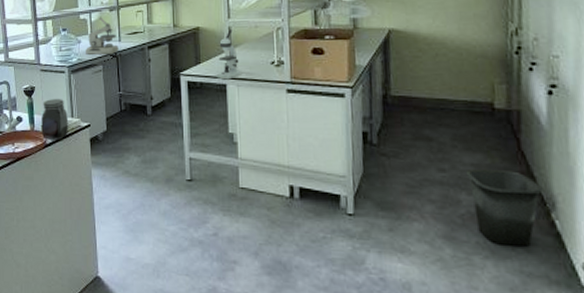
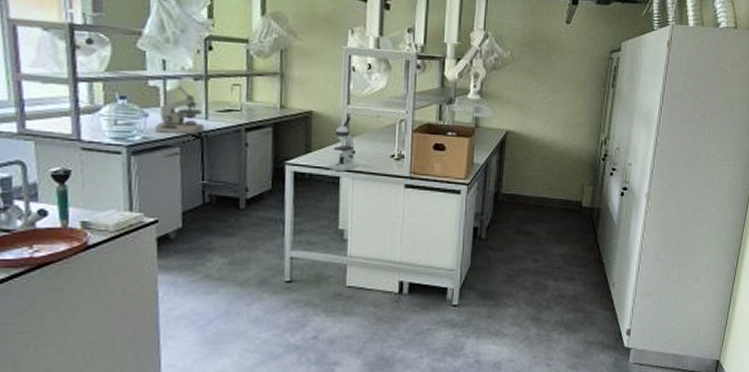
jar: present [41,98,69,140] -> none [80,186,125,240]
waste bin: present [465,168,543,247] -> none [554,258,608,321]

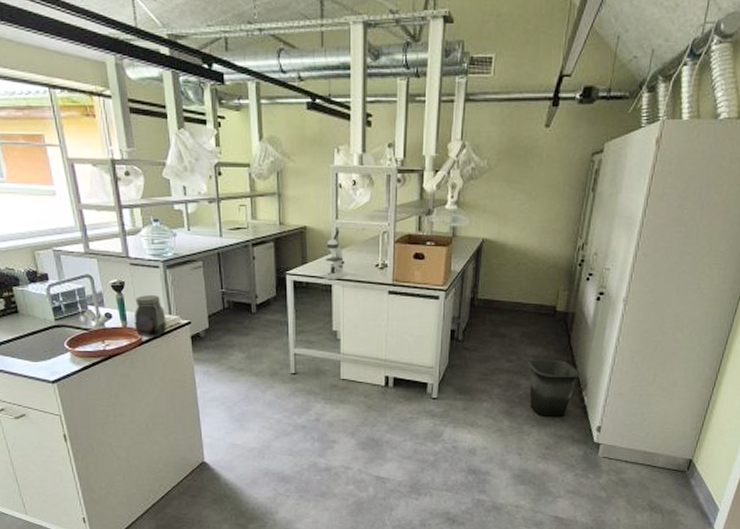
jar: none [80,186,125,240] -> present [135,294,167,337]
microscope: present [155,86,205,135] -> none [182,208,220,251]
waste bin: none [554,258,608,321] -> present [527,359,580,417]

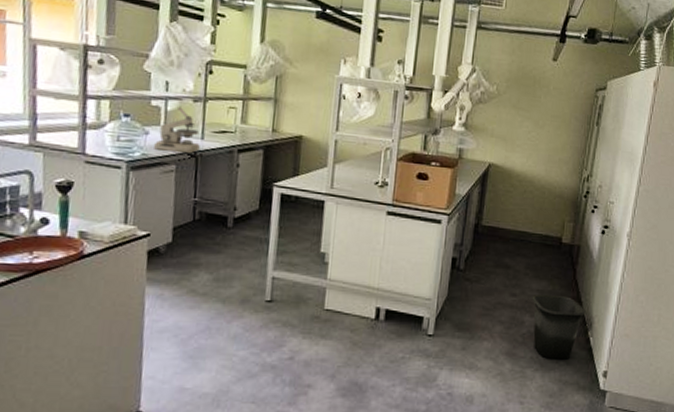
jar: present [135,294,167,337] -> none [77,198,120,250]
microscope: none [182,208,220,251] -> present [154,106,200,154]
microscope: present [322,231,348,280] -> none [314,143,344,196]

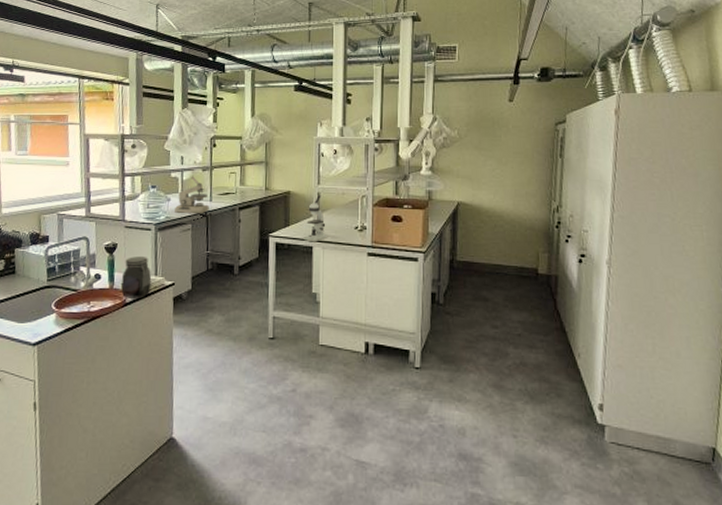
jar: none [77,198,120,250] -> present [121,255,152,299]
microscope: none [314,143,344,196] -> present [303,195,328,242]
waste bin: present [531,294,586,360] -> none [513,325,572,392]

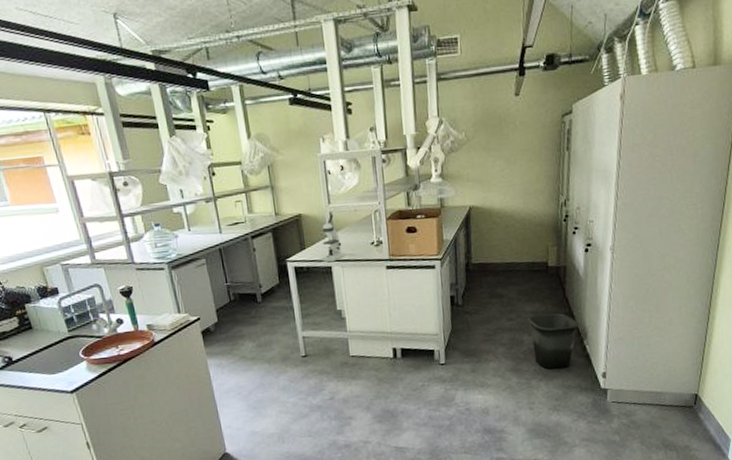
jar: present [121,255,152,299] -> none [144,295,177,338]
microscope: present [175,176,209,214] -> none [184,209,221,249]
waste bin: none [513,325,572,392] -> present [527,313,579,369]

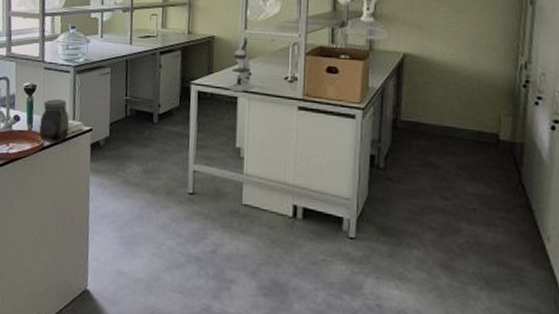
jar: none [144,295,177,338] -> present [39,98,70,143]
waste bin: present [527,313,579,369] -> none [467,198,540,279]

